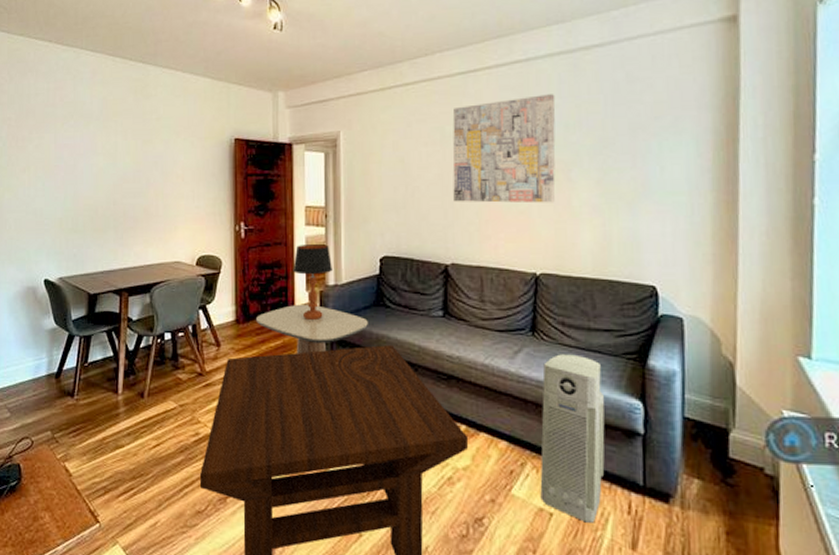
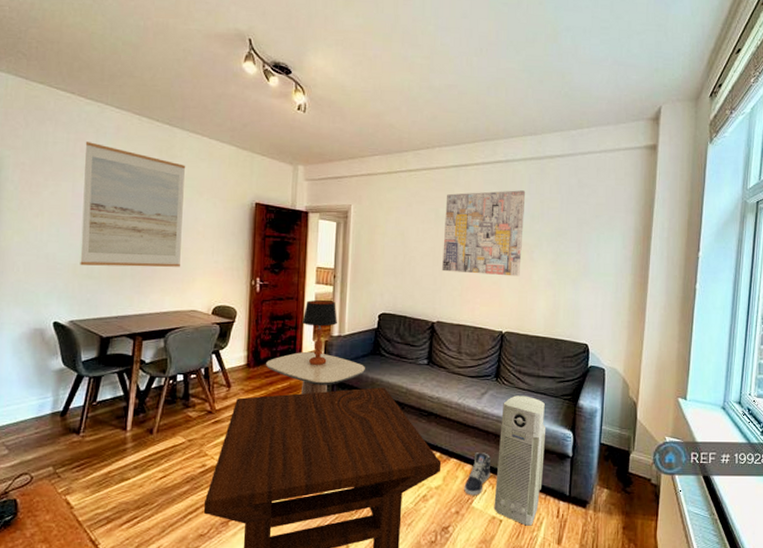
wall art: none [64,89,161,219] -> present [80,142,186,267]
sneaker: none [499,426,533,481] -> present [464,452,491,496]

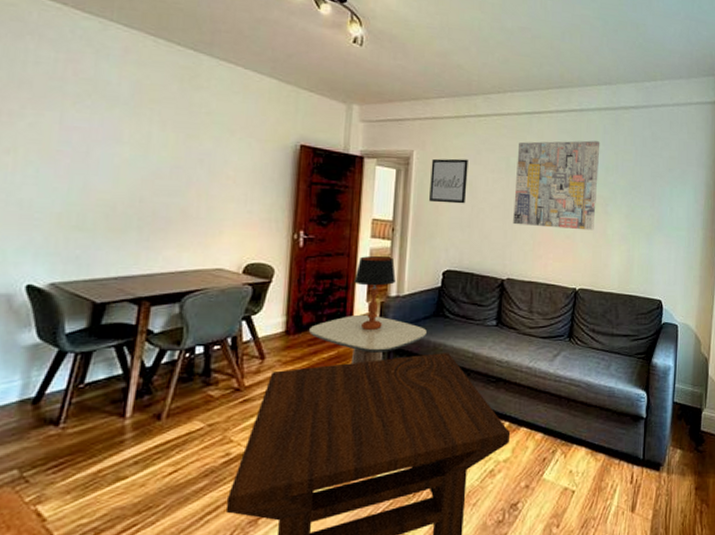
wall art: present [80,142,186,267] -> none [67,64,214,218]
wall art: none [366,211,400,253] -> present [429,158,468,204]
sneaker: present [464,452,491,496] -> none [534,419,563,467]
air purifier: present [494,395,545,526] -> none [566,356,619,495]

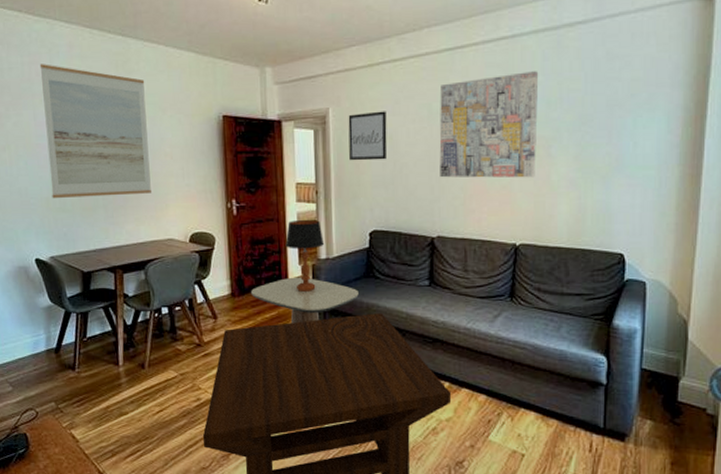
wall art: none [67,64,214,218] -> present [39,64,151,198]

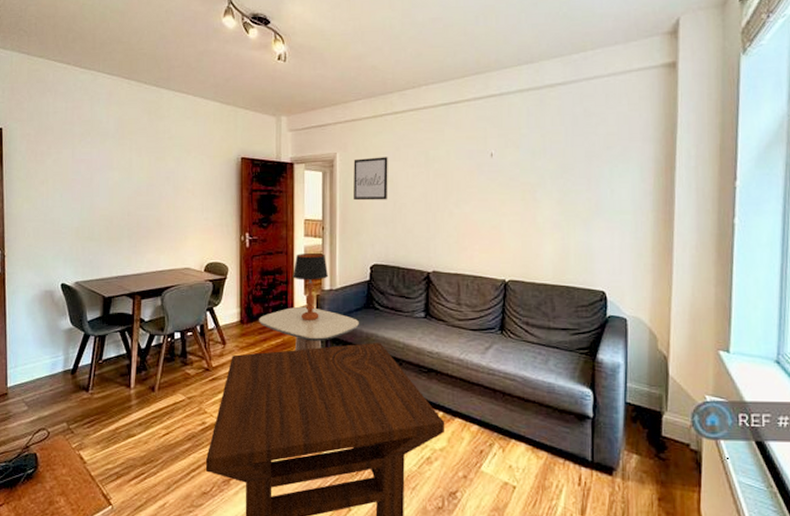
wall art: present [39,64,151,198] -> none [81,109,174,228]
wall art: present [439,71,539,178] -> none [435,125,524,220]

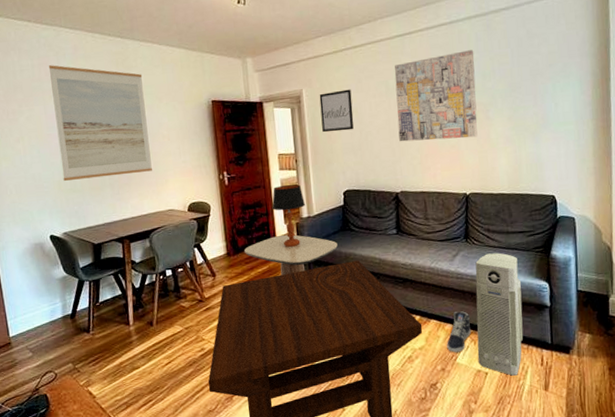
wall art: none [81,109,174,228] -> present [48,65,152,181]
wall art: none [435,125,524,220] -> present [394,50,478,142]
sneaker: none [471,412,499,459] -> present [447,311,471,353]
air purifier: none [505,350,561,494] -> present [475,253,524,376]

